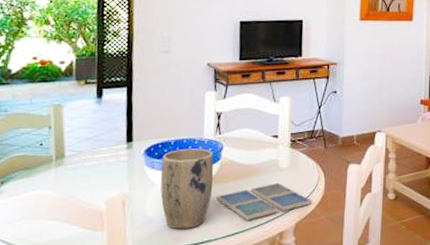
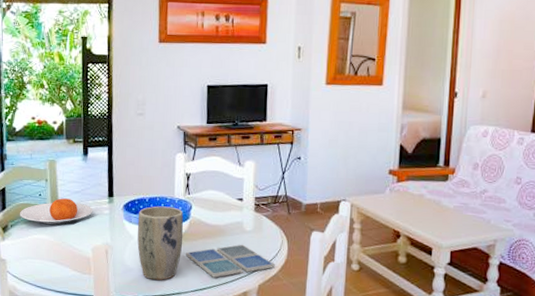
plate: none [13,147,108,177] -> present [19,198,93,225]

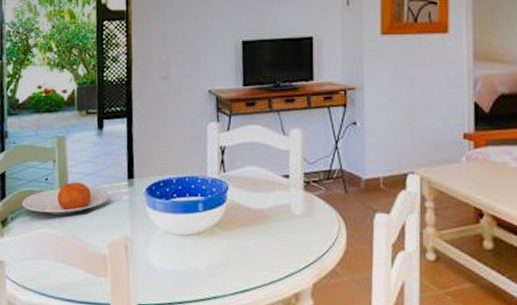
plant pot: present [137,206,184,281] -> none [163,188,219,282]
drink coaster: present [186,244,275,278] -> none [222,232,332,276]

